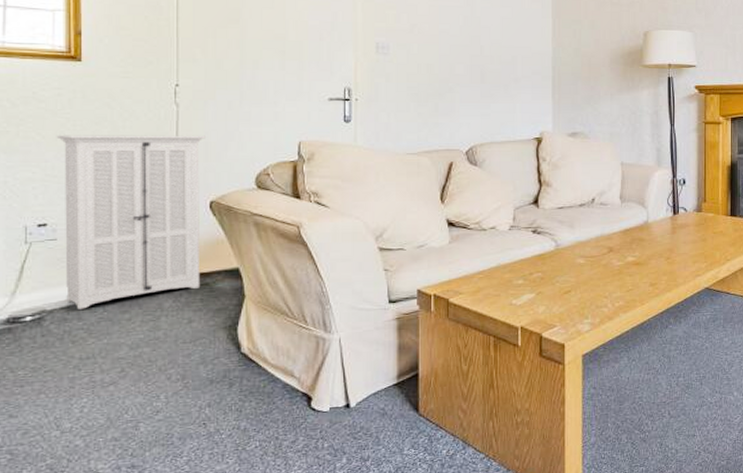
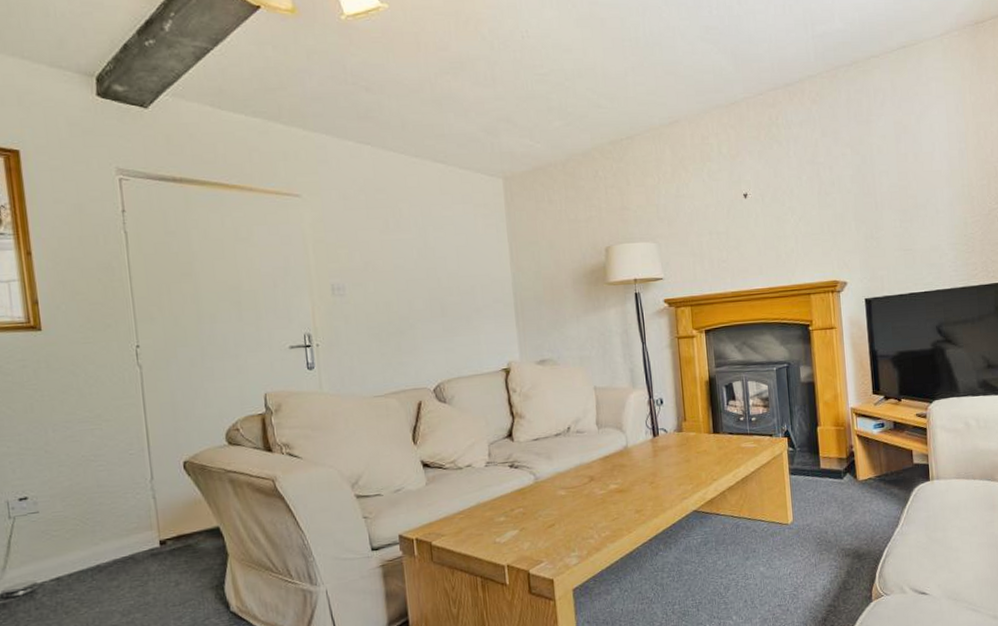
storage cabinet: present [56,135,206,309] -> none [26,395,184,580]

